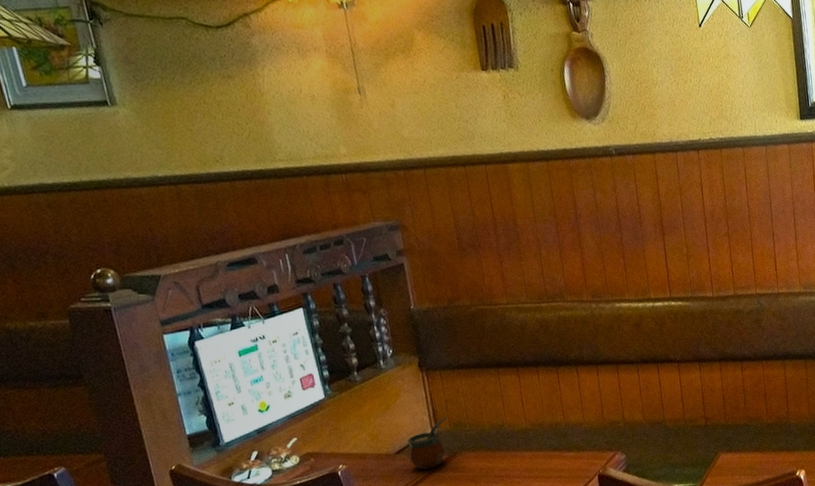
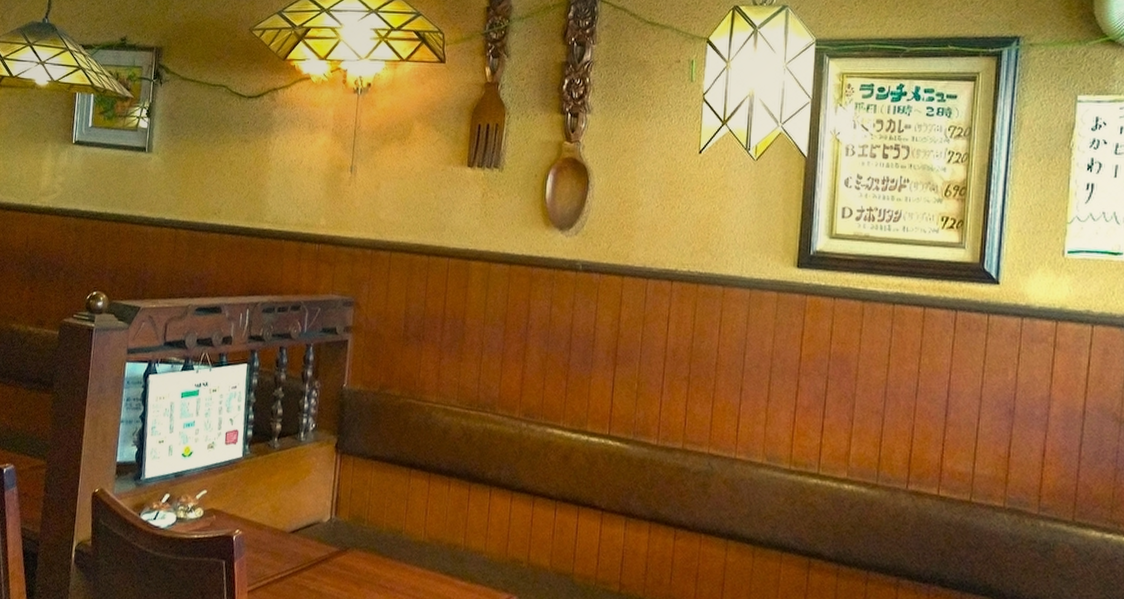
gourd: present [407,416,448,470] -> none [300,506,349,558]

